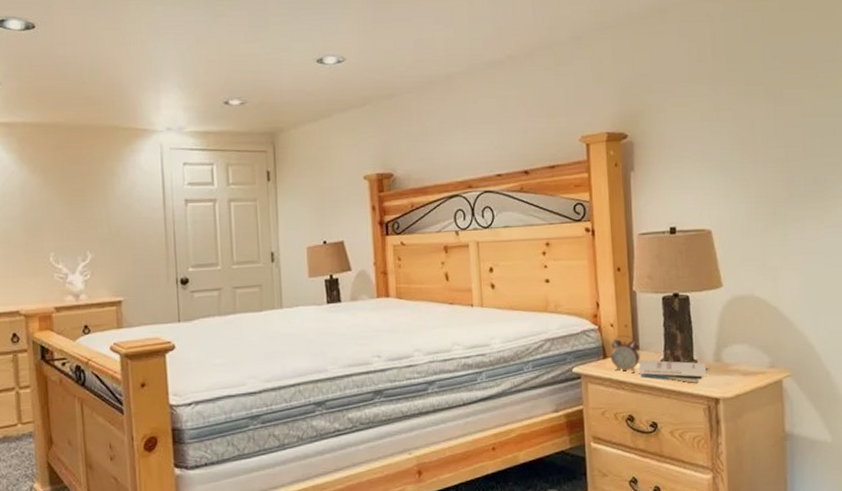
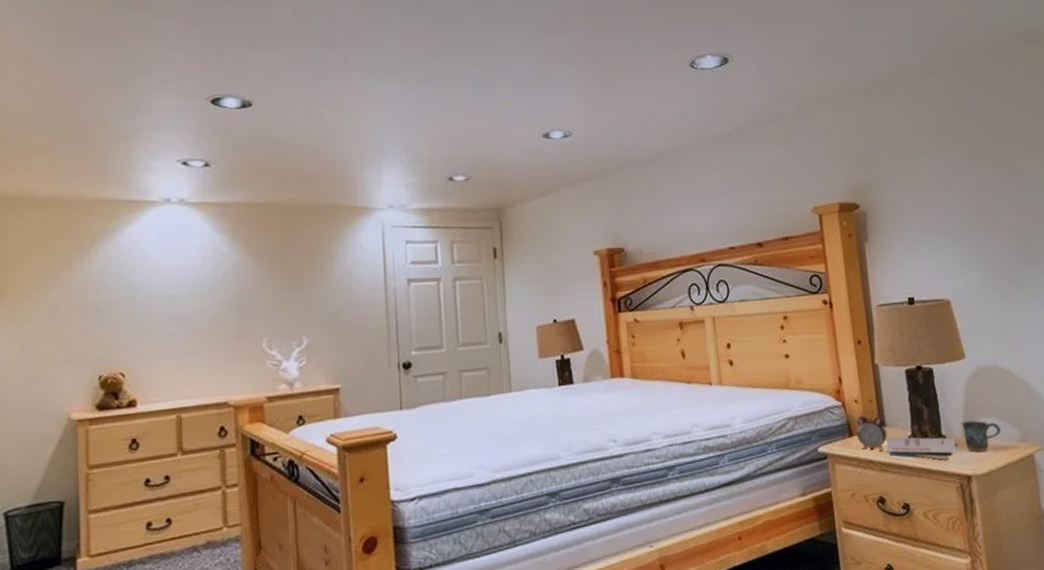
mug: none [713,346,752,377] -> present [961,420,1001,453]

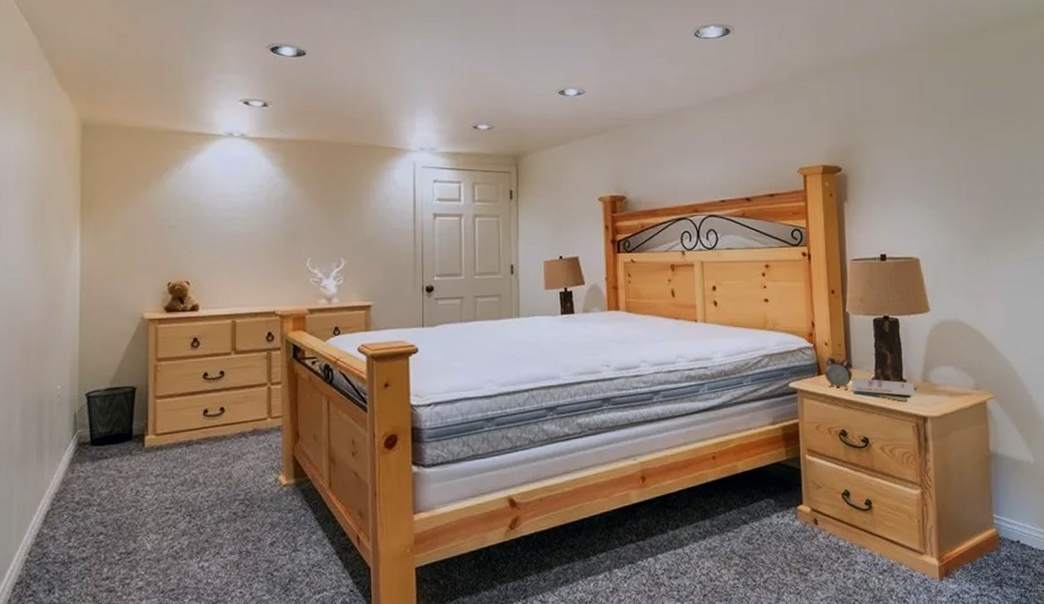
mug: present [961,420,1001,453] -> none [921,368,957,397]

